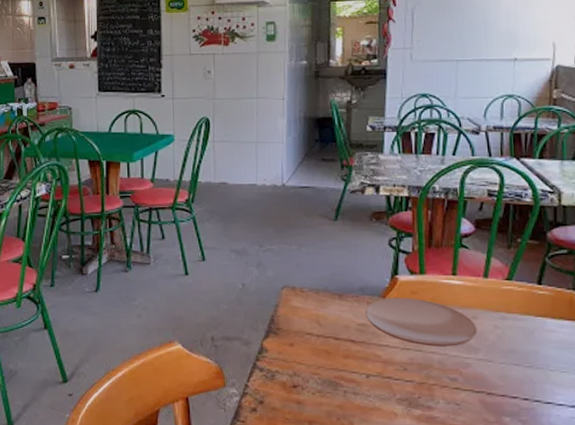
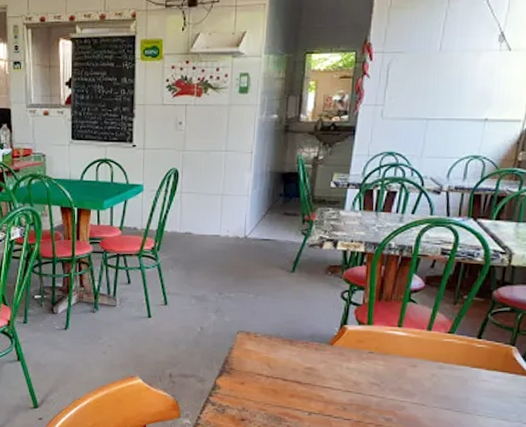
plate: present [366,298,478,347] -> none [313,345,416,391]

